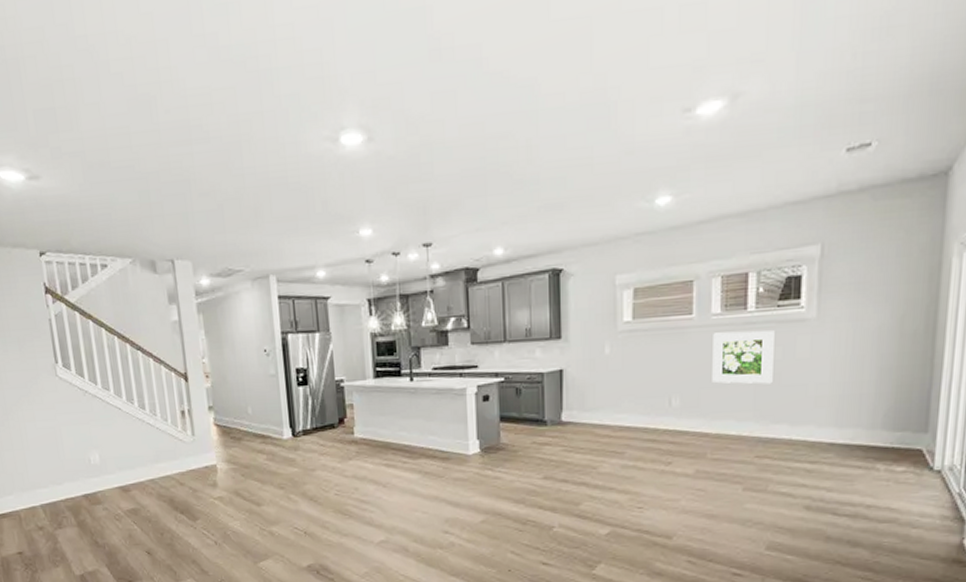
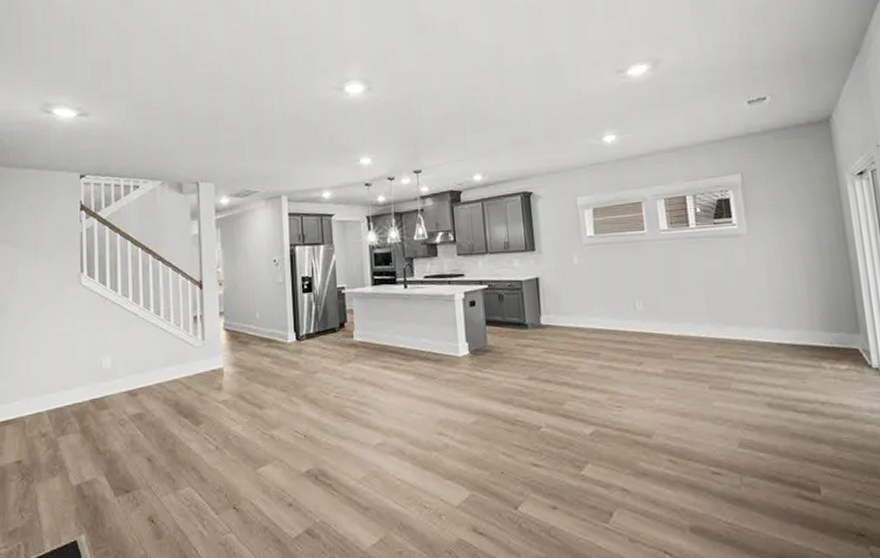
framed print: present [712,330,775,384] -> none [664,244,720,291]

